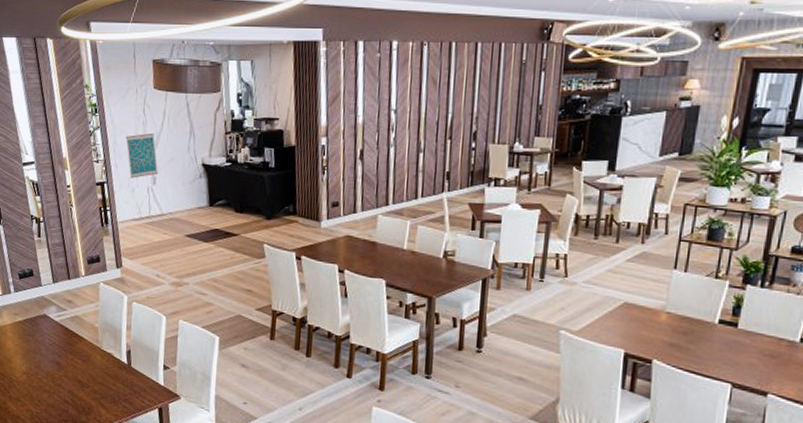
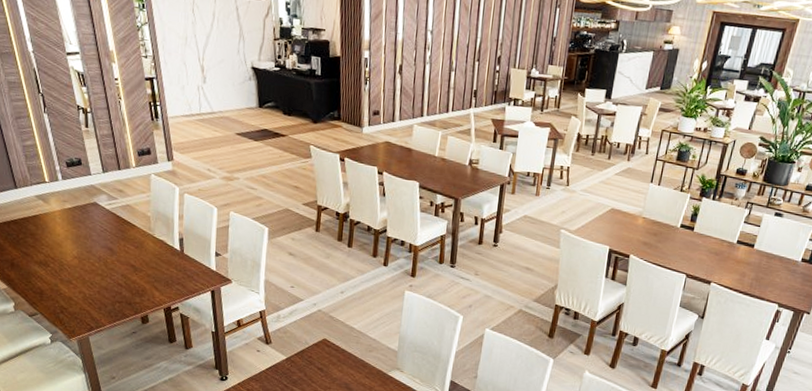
wall art: present [125,133,158,178] -> none [175,33,208,76]

